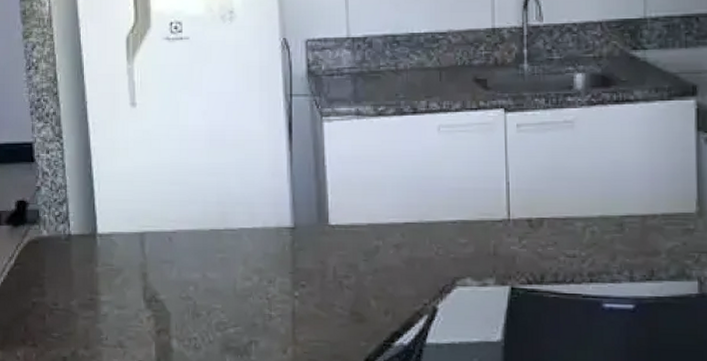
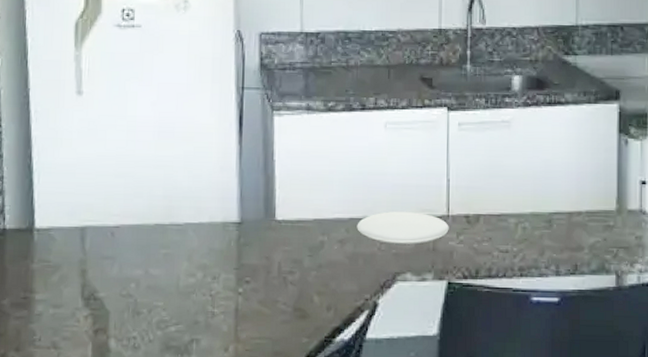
plate: none [412,215,510,249] -> present [357,211,449,244]

